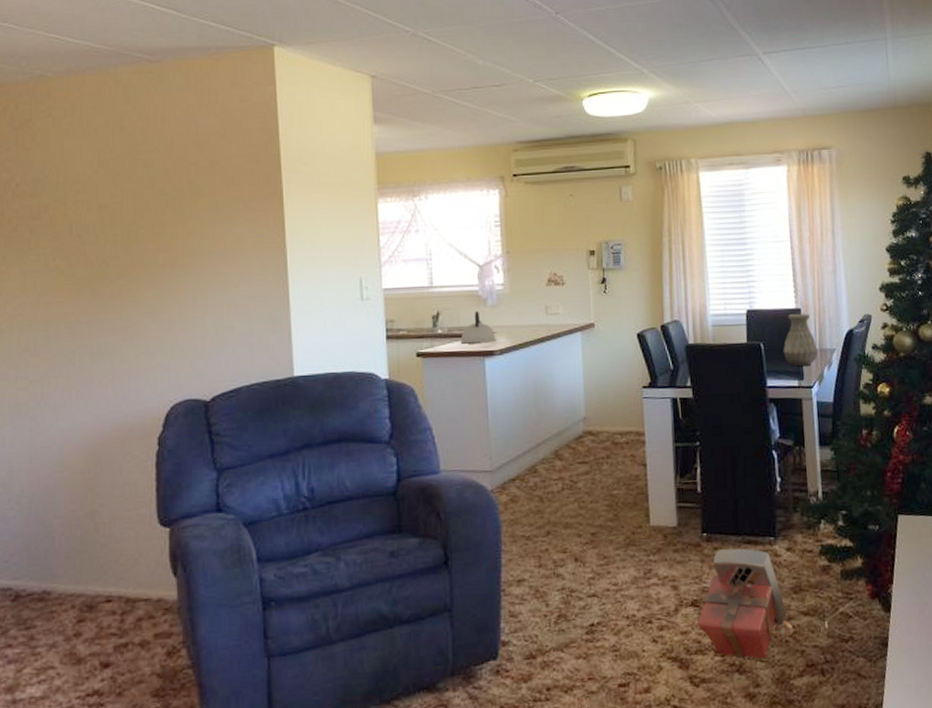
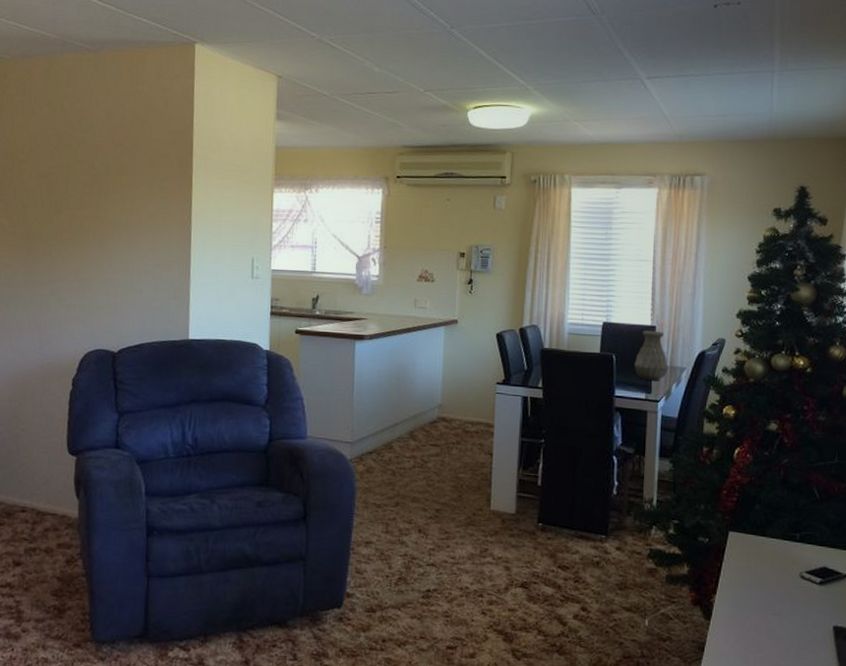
kettle: present [460,310,496,344] -> none [335,297,367,328]
gift box: present [696,548,794,659] -> none [524,540,615,645]

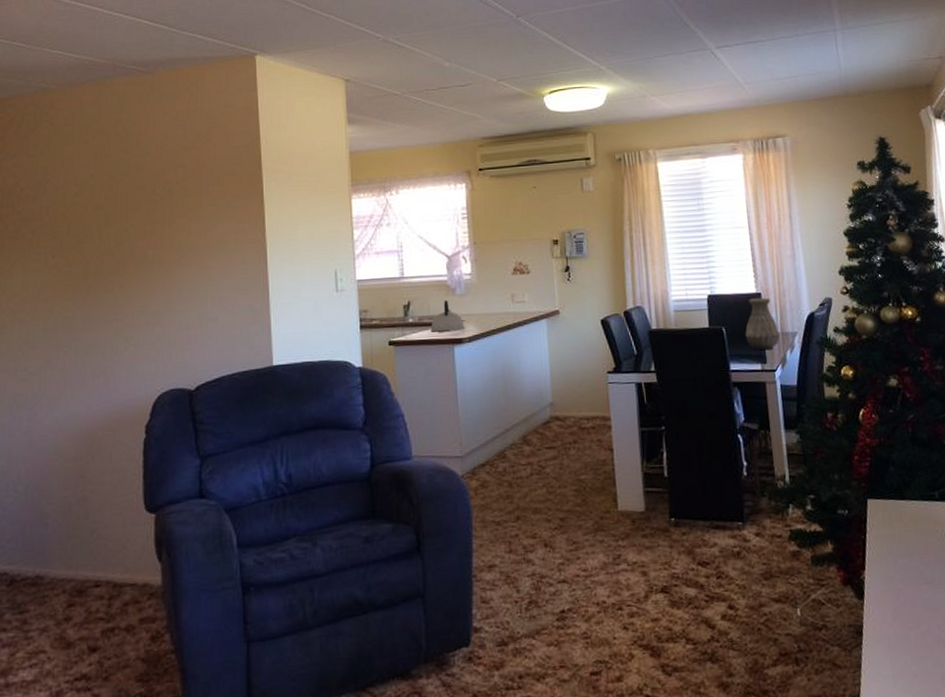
kettle: none [335,297,367,328] -> present [430,299,465,332]

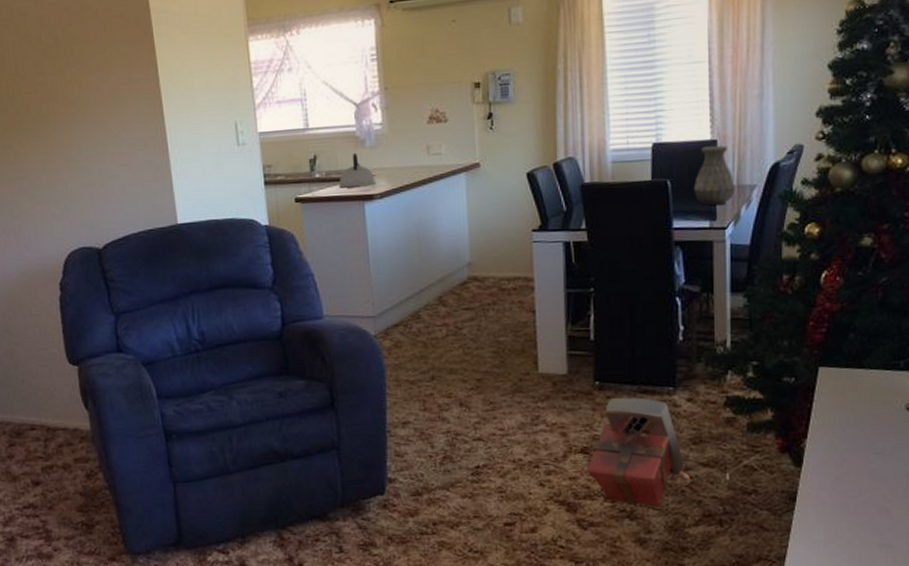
gift box: none [667,533,765,648] -> present [586,397,691,507]

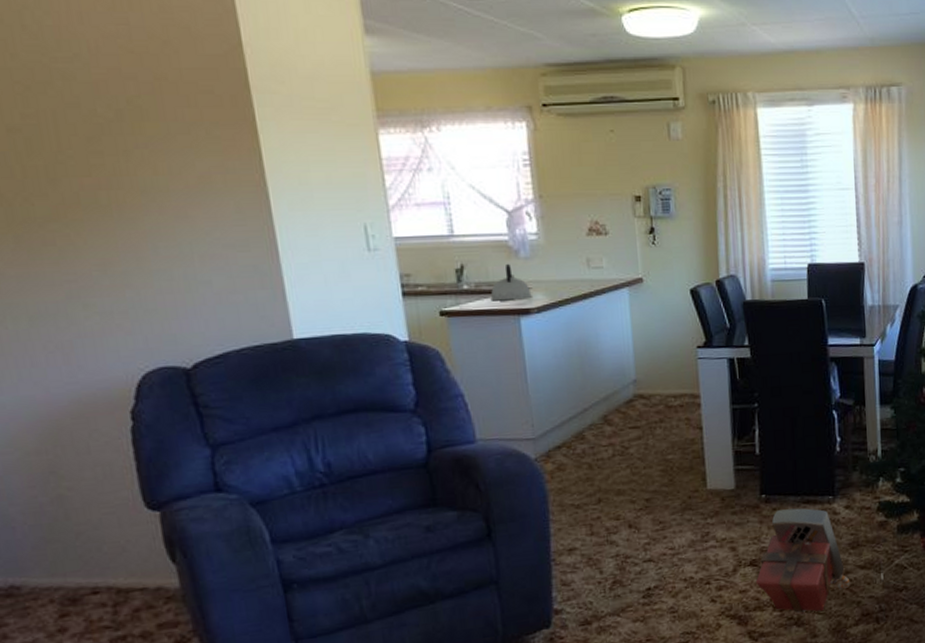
vase: present [693,145,735,205] -> none [845,267,881,324]

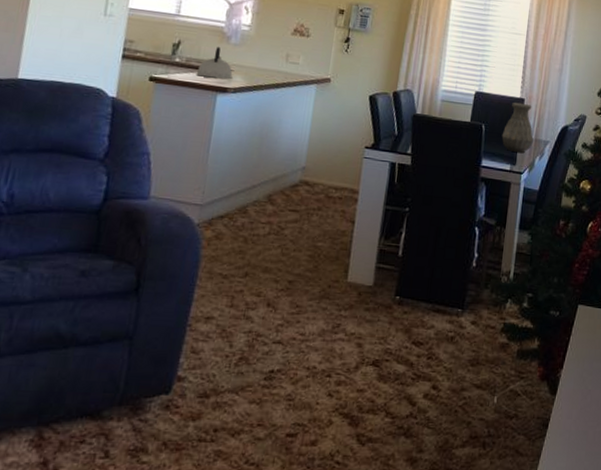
gift box: present [755,508,850,613] -> none [373,314,464,426]
vase: none [845,267,881,324] -> present [501,102,534,153]

